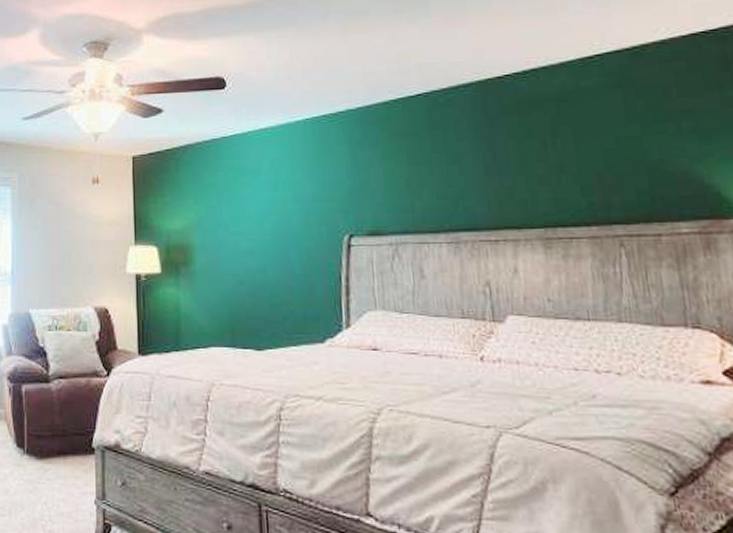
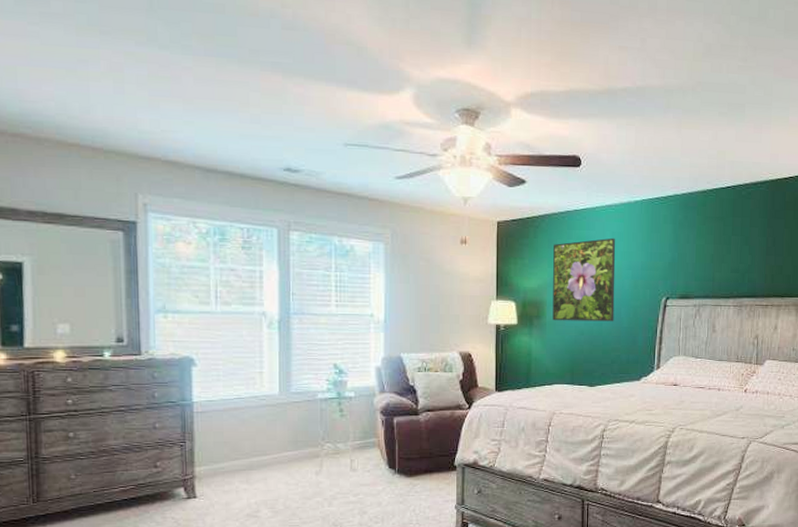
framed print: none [199,166,282,268] -> present [552,238,616,322]

